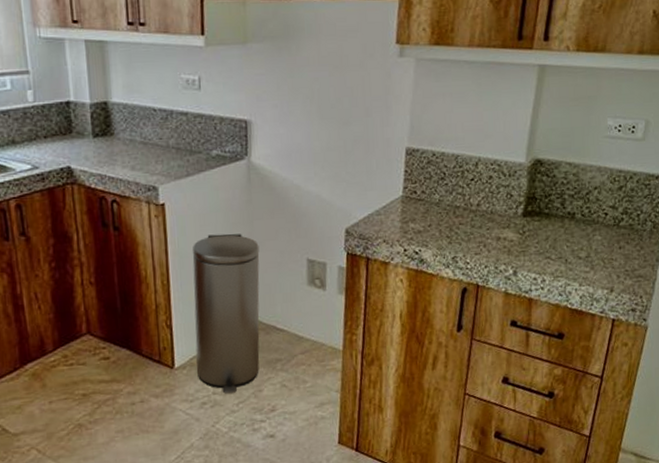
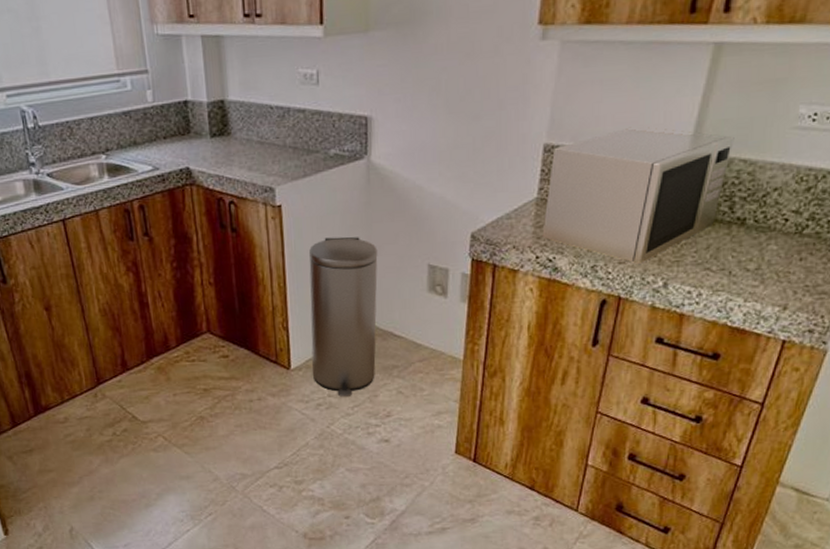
microwave: none [408,134,561,255] -> present [542,127,735,264]

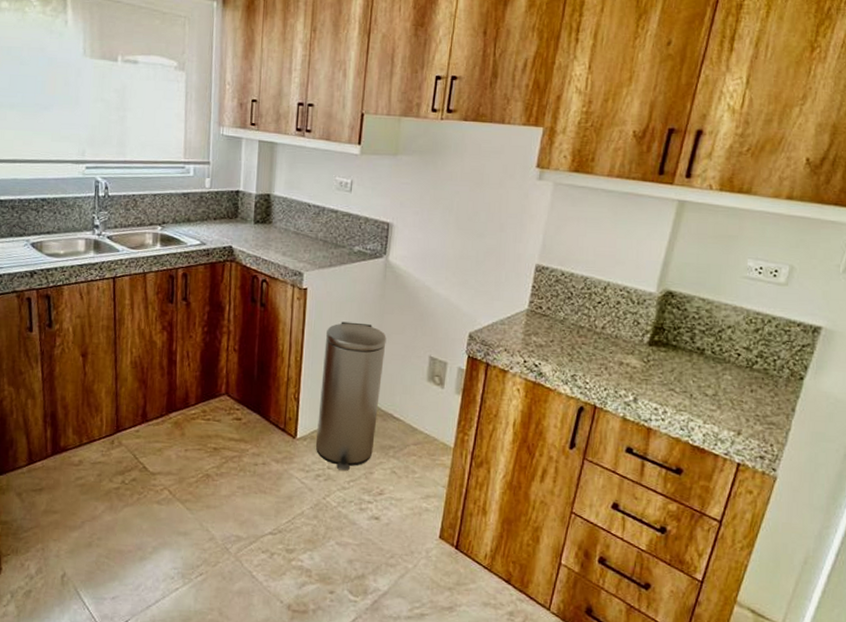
microwave: present [542,127,735,264] -> none [530,259,695,378]

